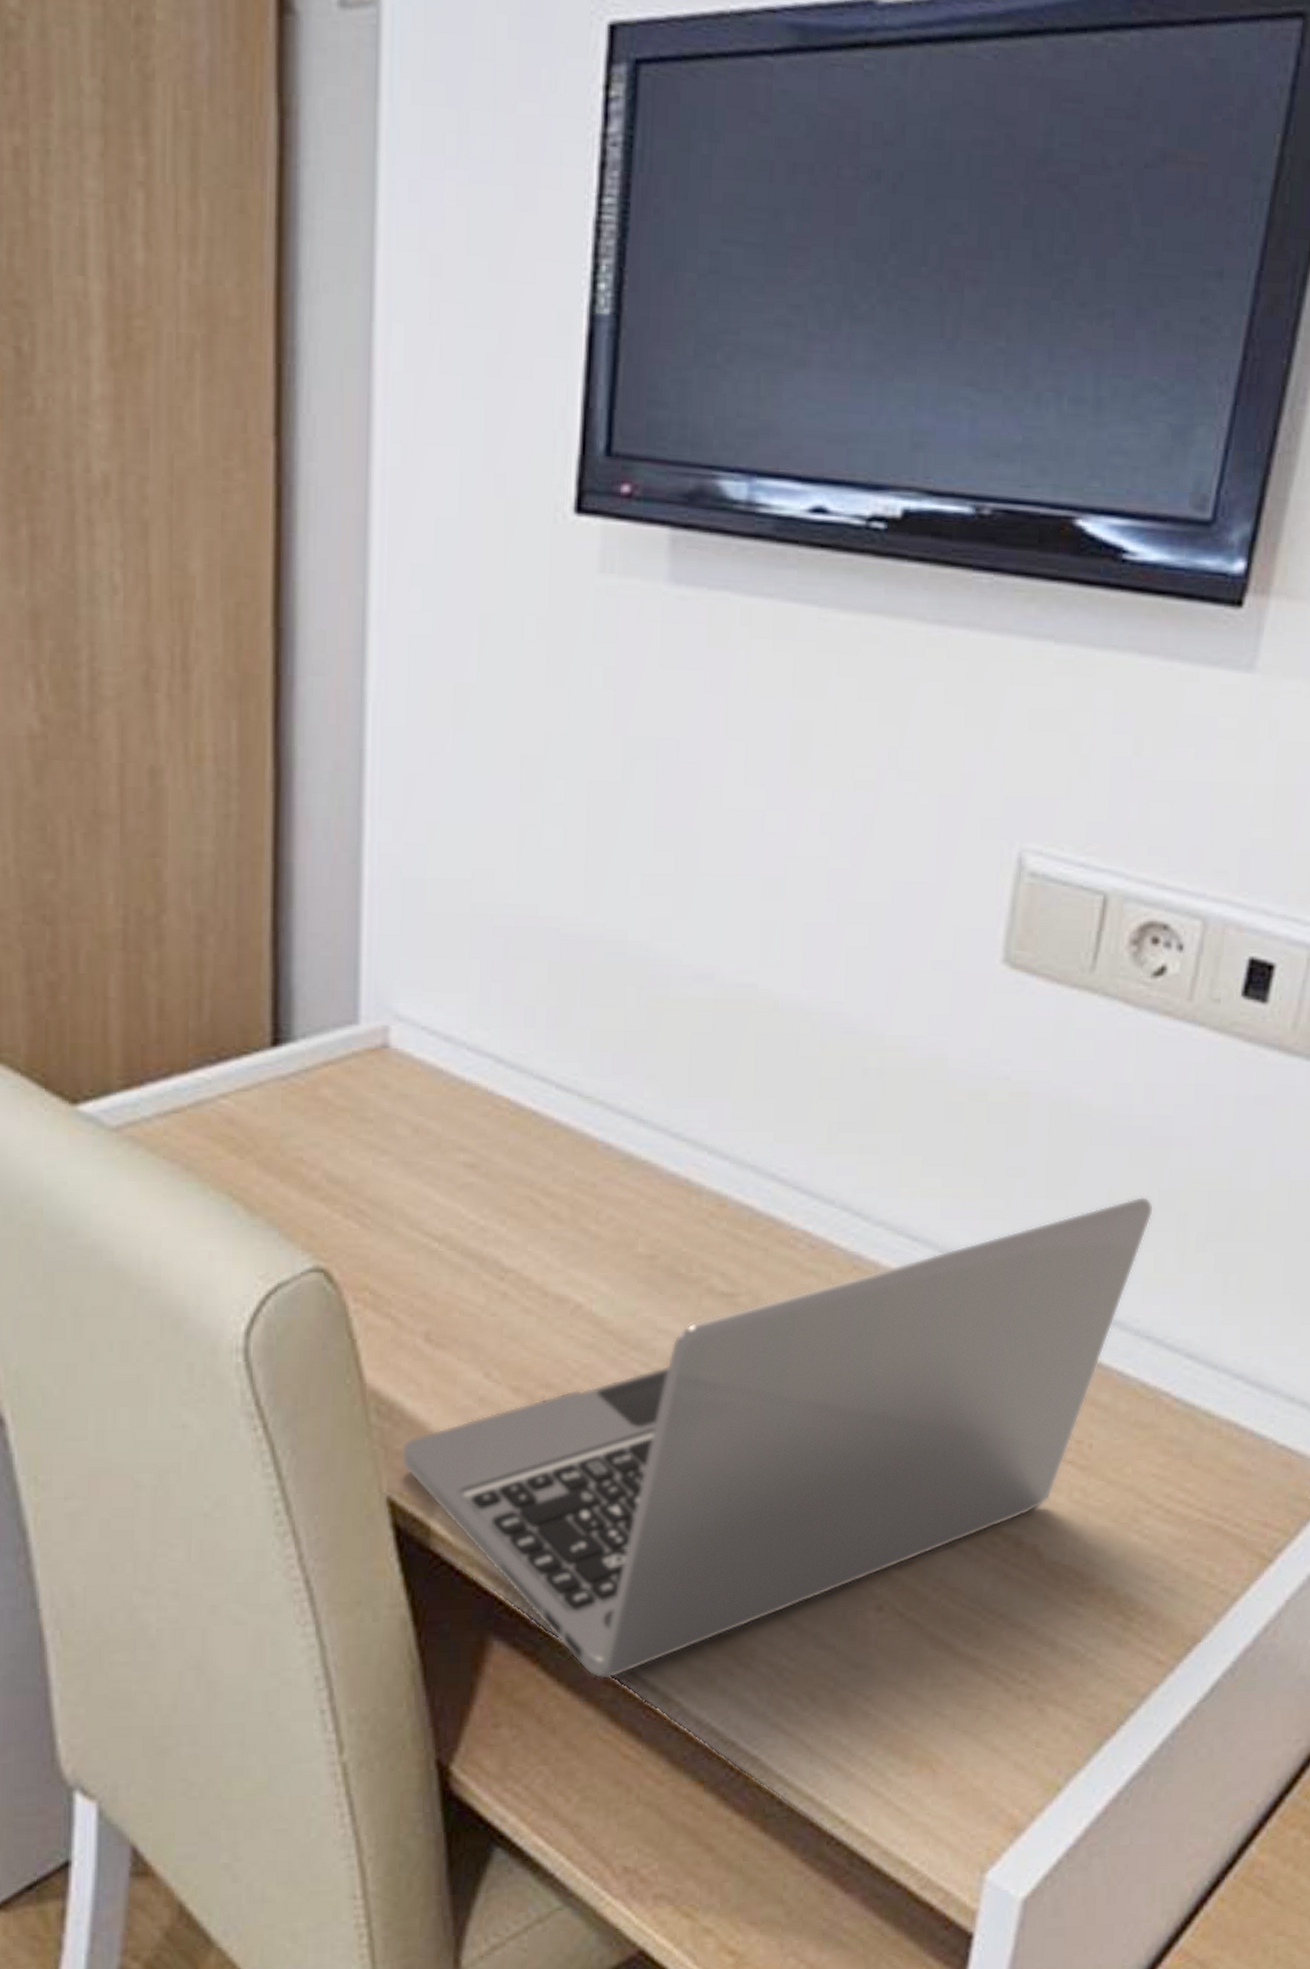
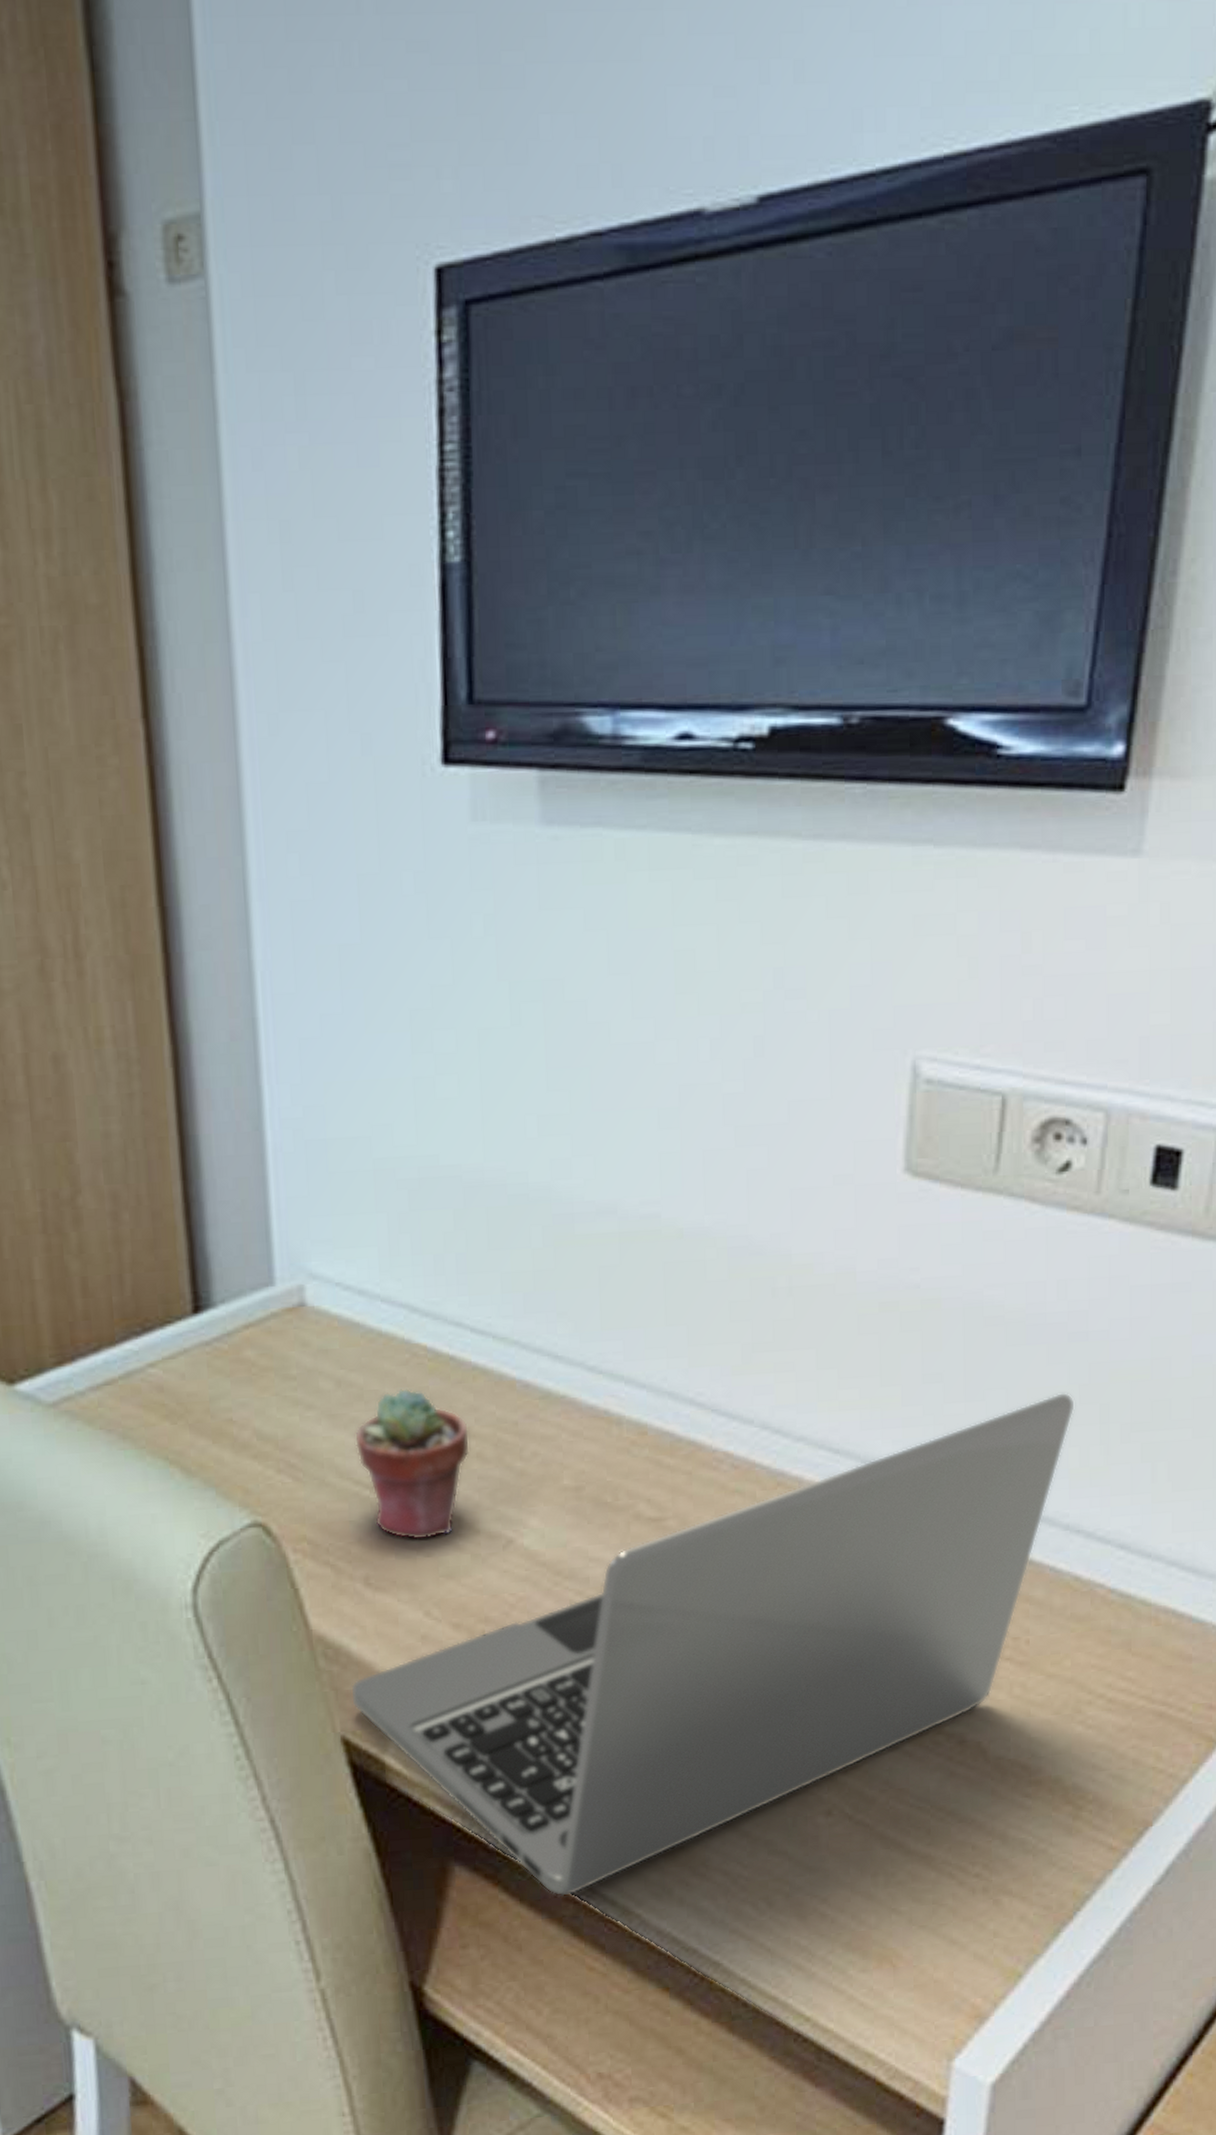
potted succulent: none [427,1141,547,1299] -> present [354,1388,471,1541]

